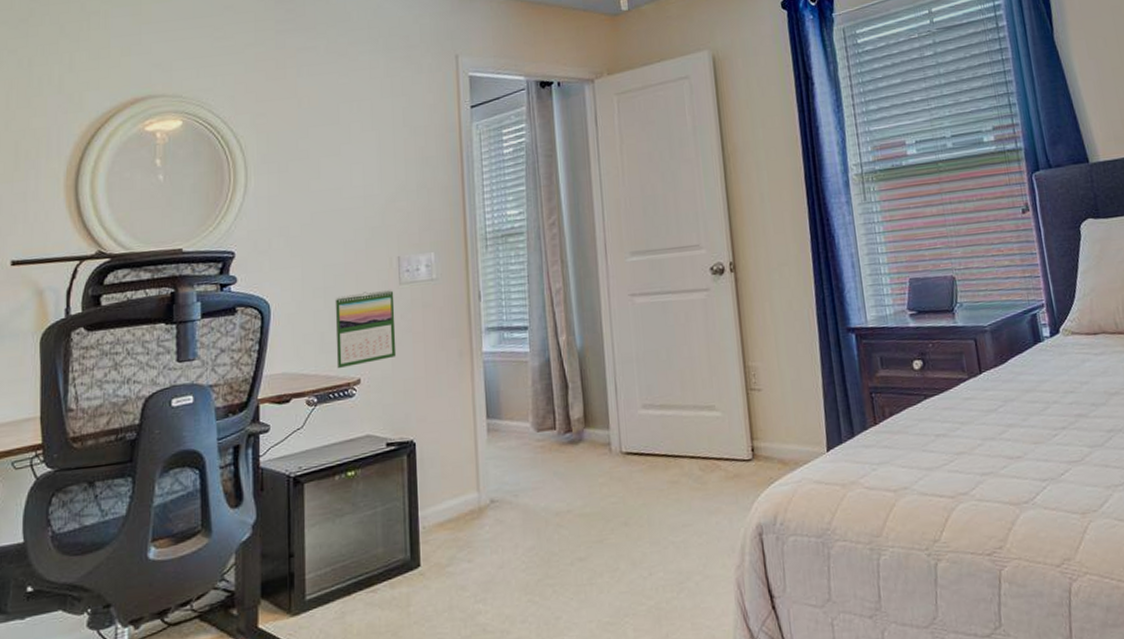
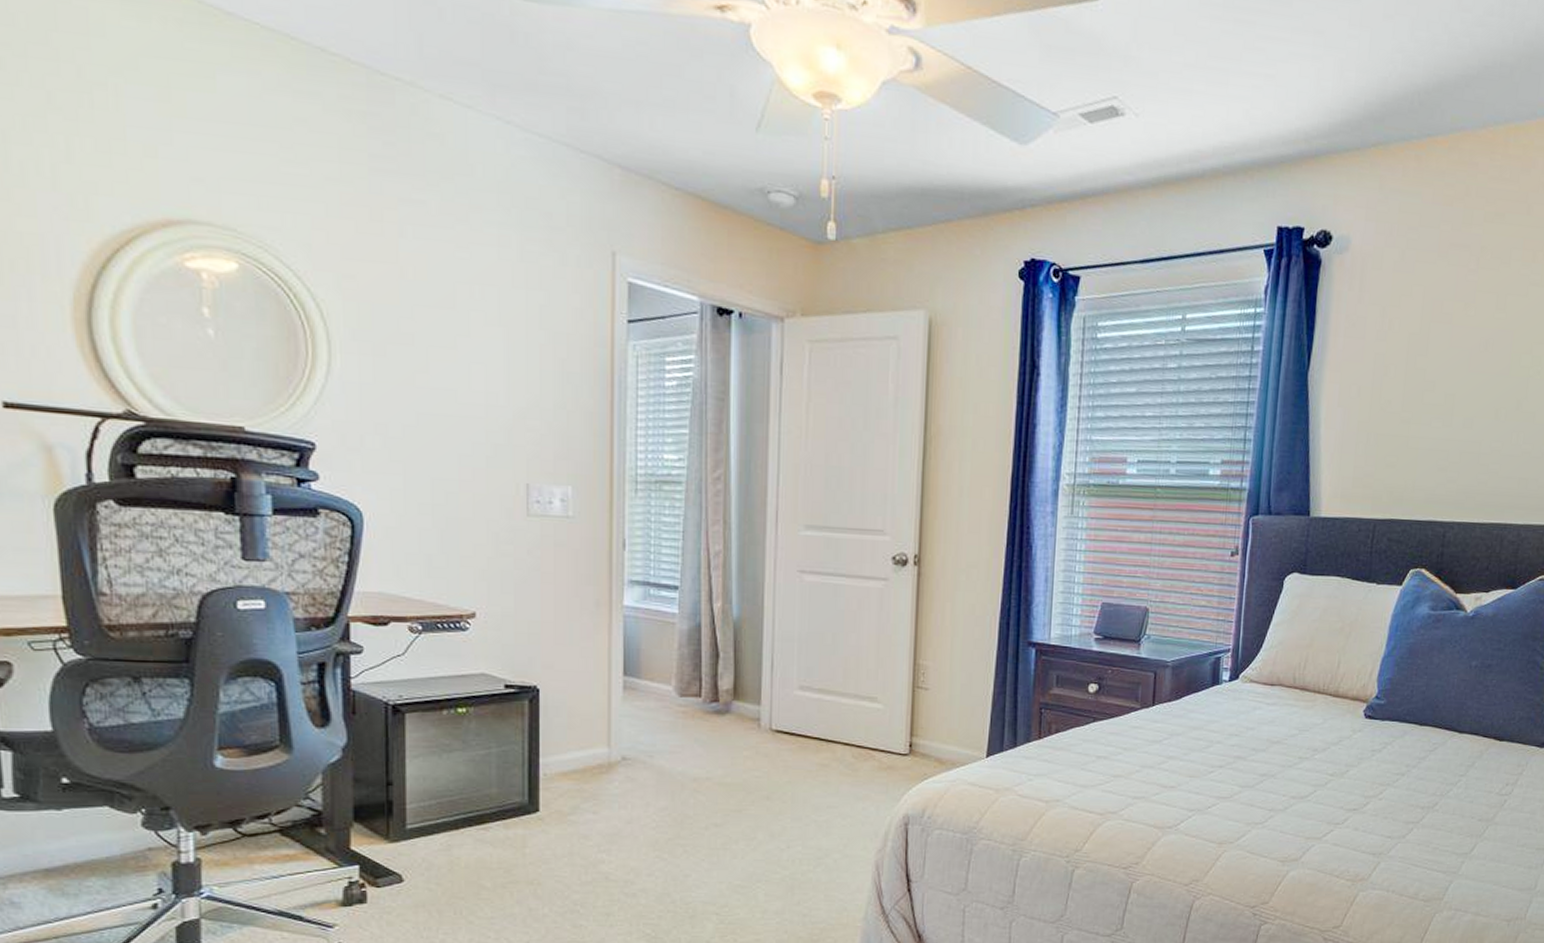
calendar: present [335,289,397,369] -> none [445,517,521,598]

